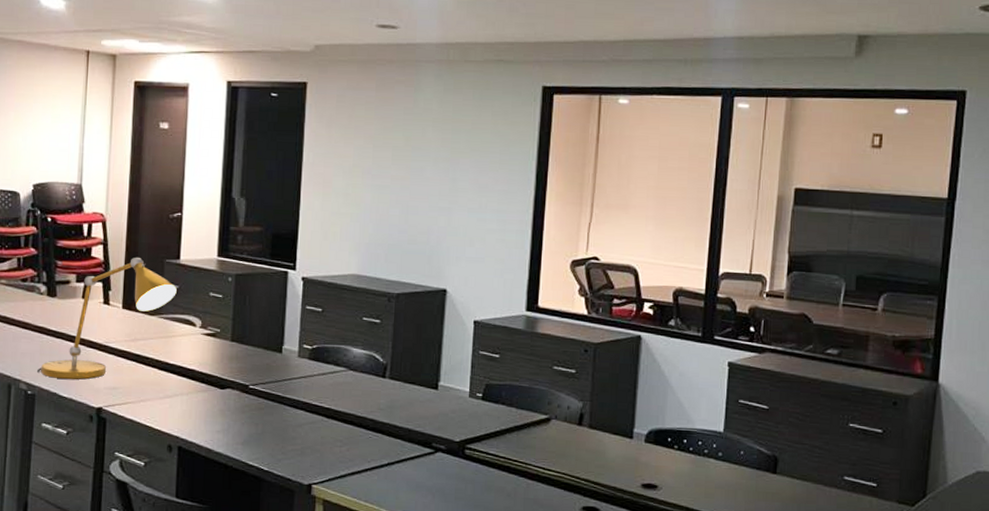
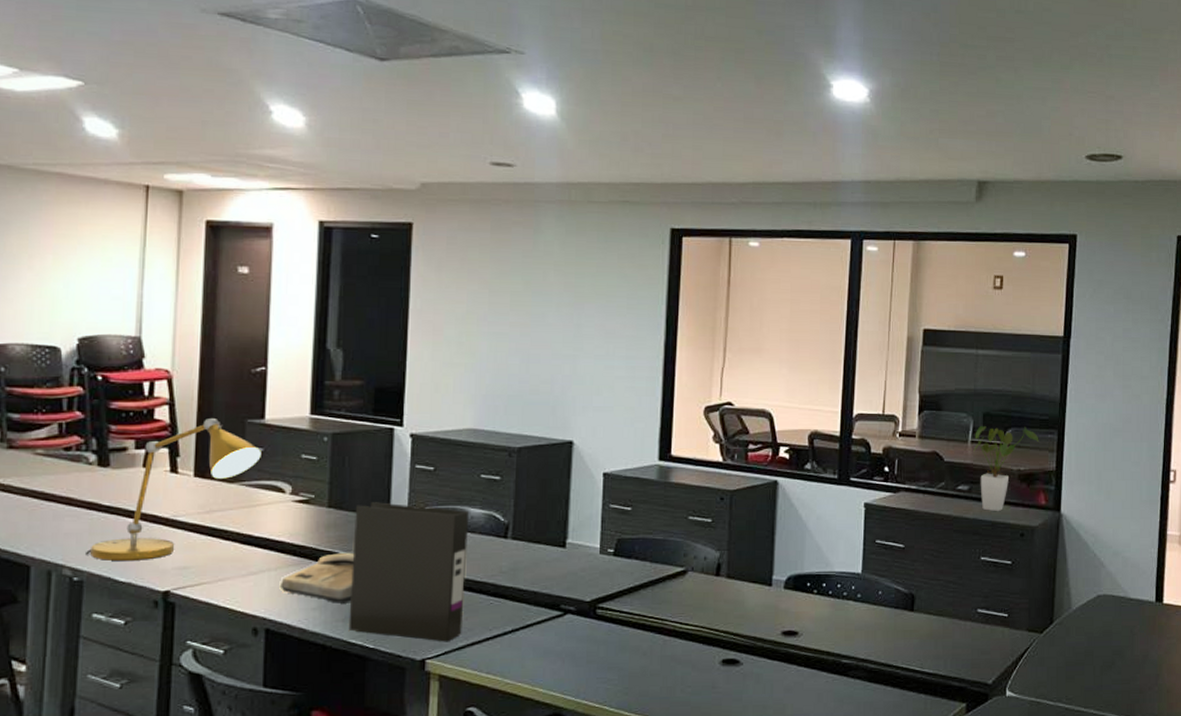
telephone: none [190,383,252,429] -> present [279,553,354,604]
binder: none [247,338,352,470] -> present [348,502,470,642]
house plant: none [844,288,917,379] -> present [973,425,1039,512]

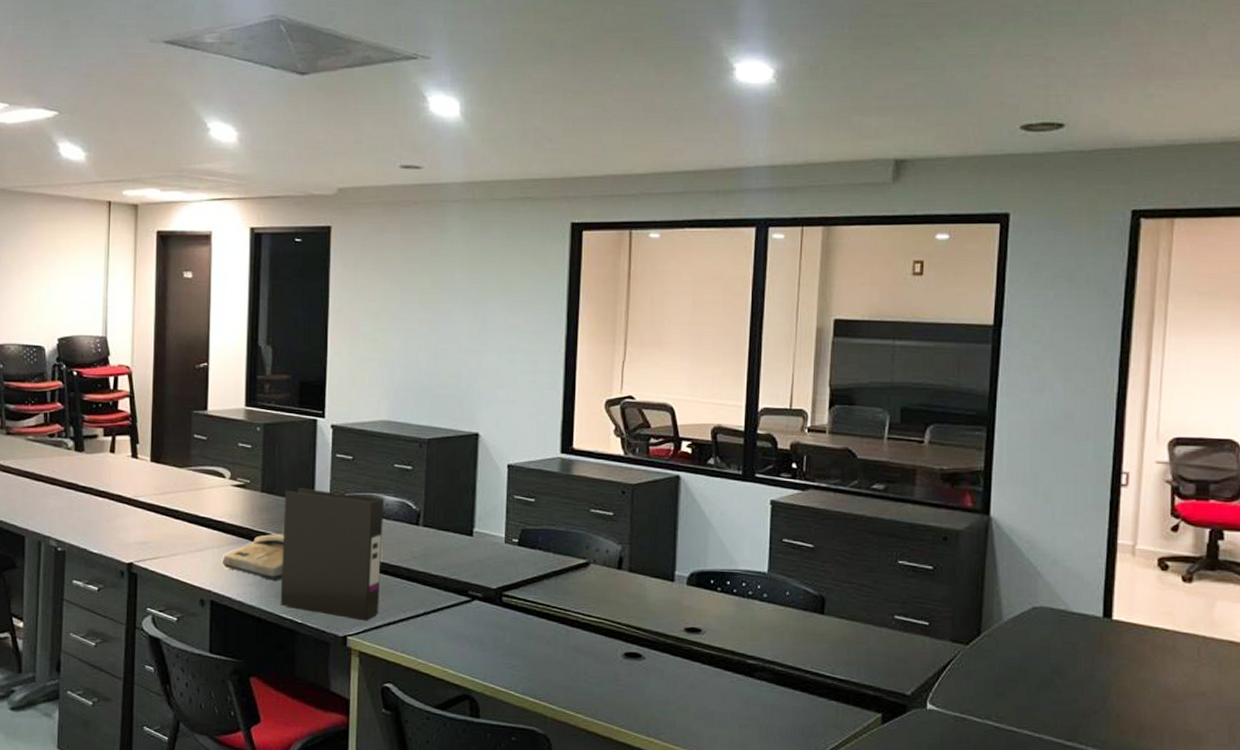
desk lamp: present [86,417,261,560] -> none [67,408,205,535]
house plant: present [973,425,1039,512] -> none [890,421,965,514]

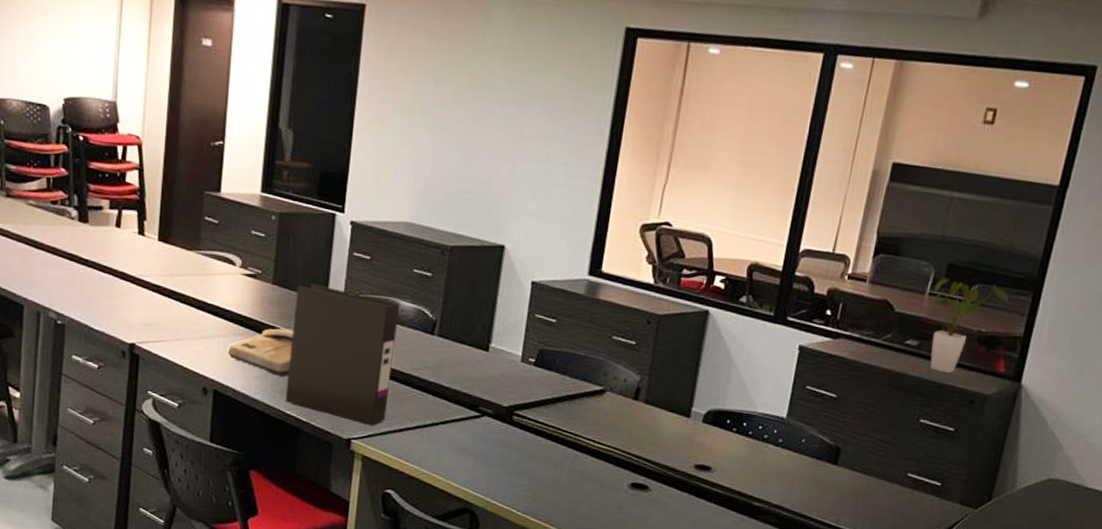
house plant: none [890,421,965,514] -> present [930,276,1009,374]

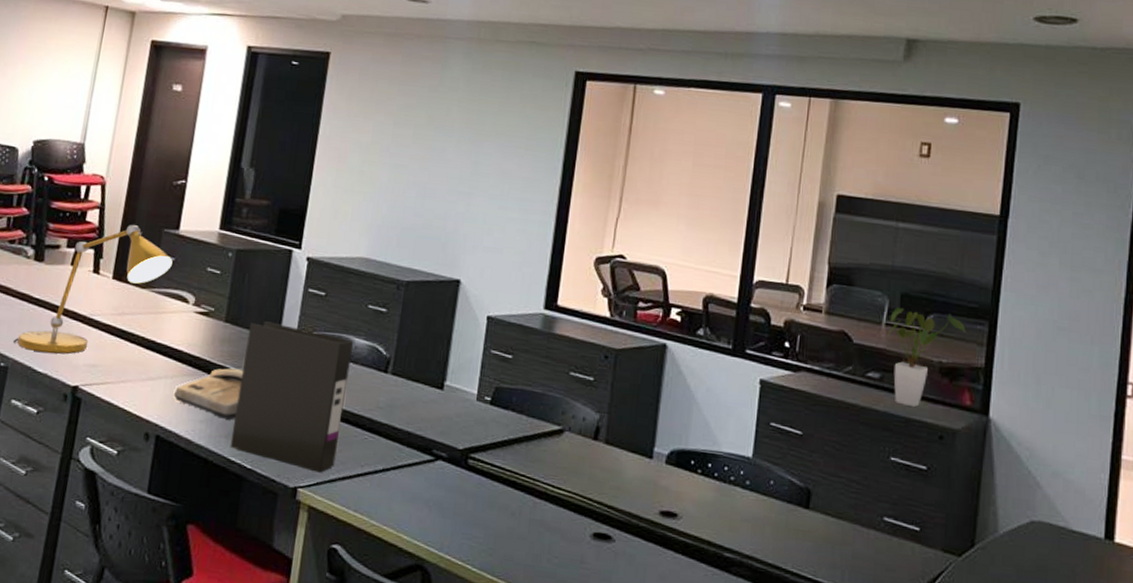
desk lamp: none [68,186,216,313] -> present [14,224,173,354]

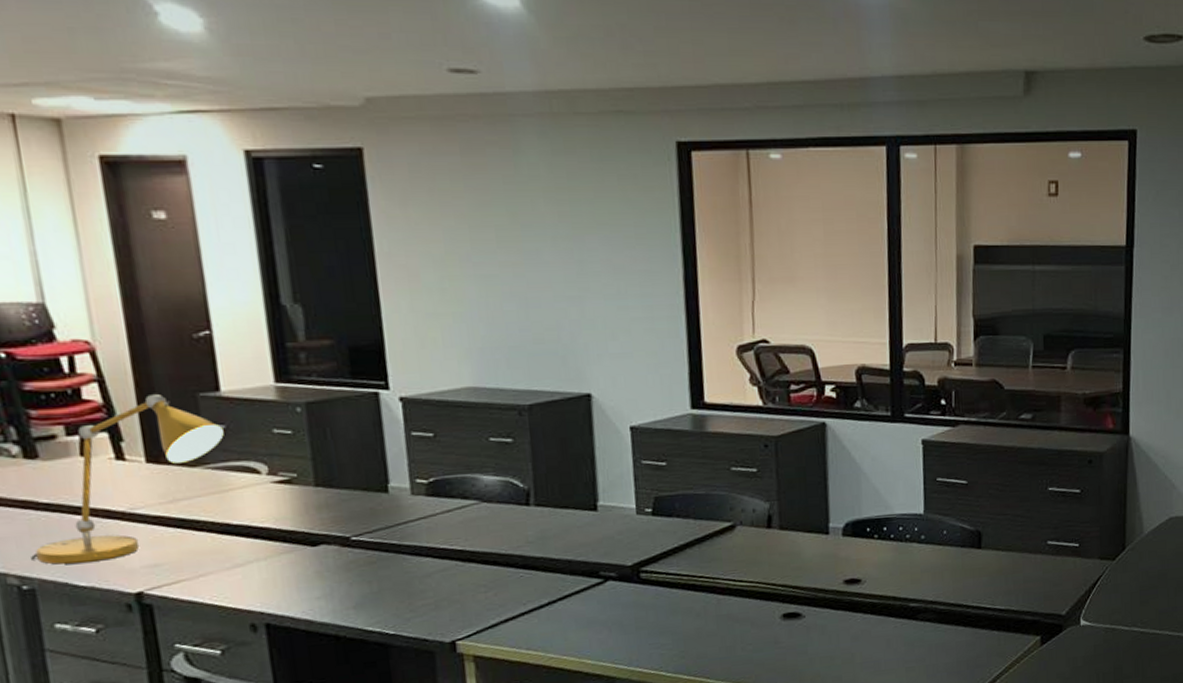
telephone: present [173,368,243,420] -> none [273,535,361,590]
binder: present [230,321,354,473] -> none [347,476,493,621]
house plant: present [887,306,966,408] -> none [1035,347,1104,440]

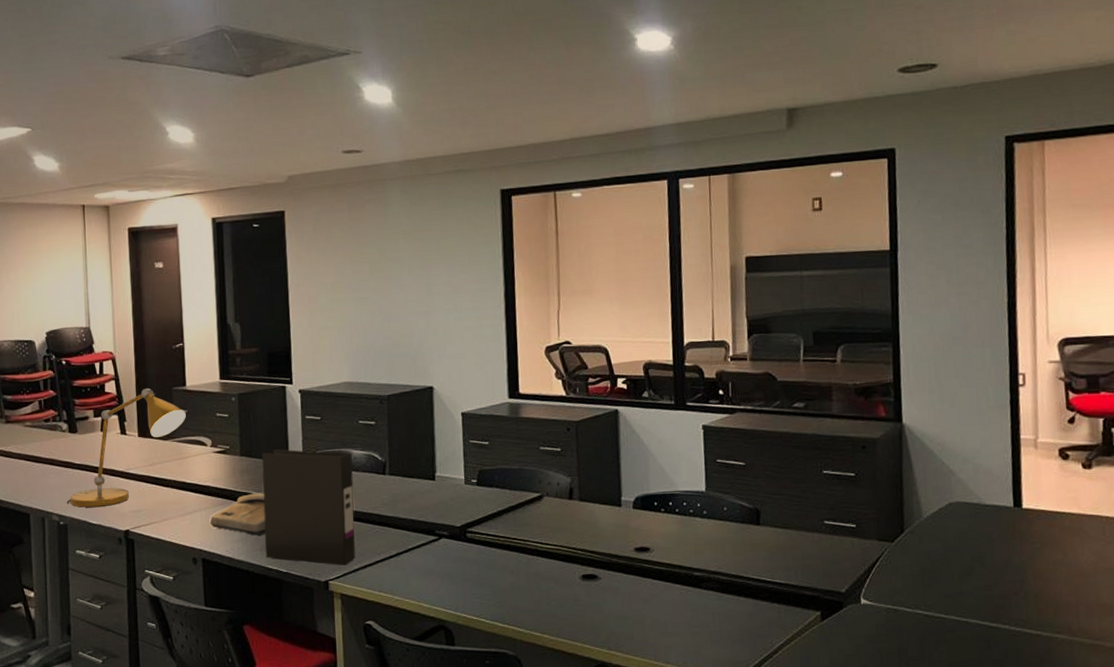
telephone: none [273,535,361,590] -> present [209,493,266,536]
binder: none [347,476,493,621] -> present [261,449,356,566]

